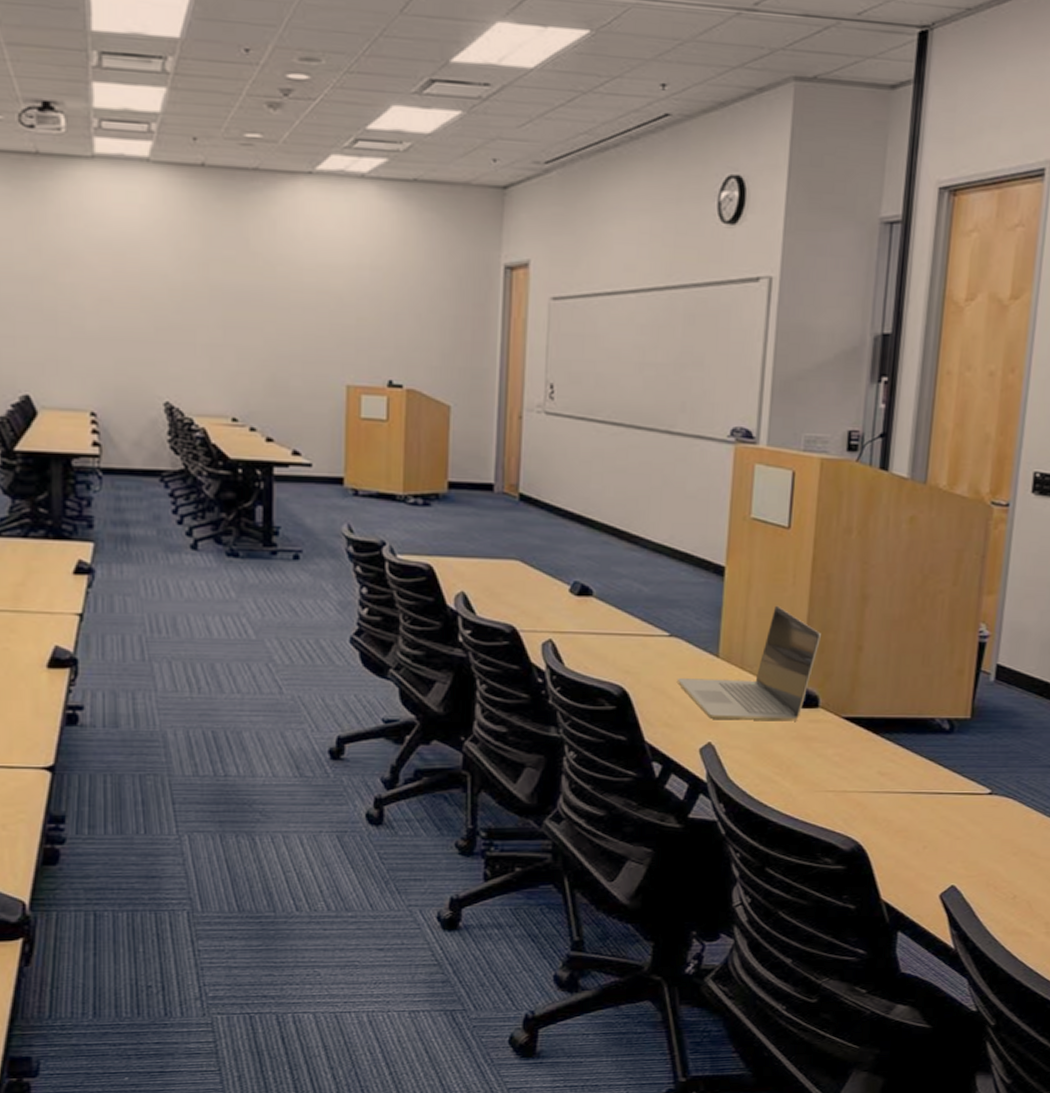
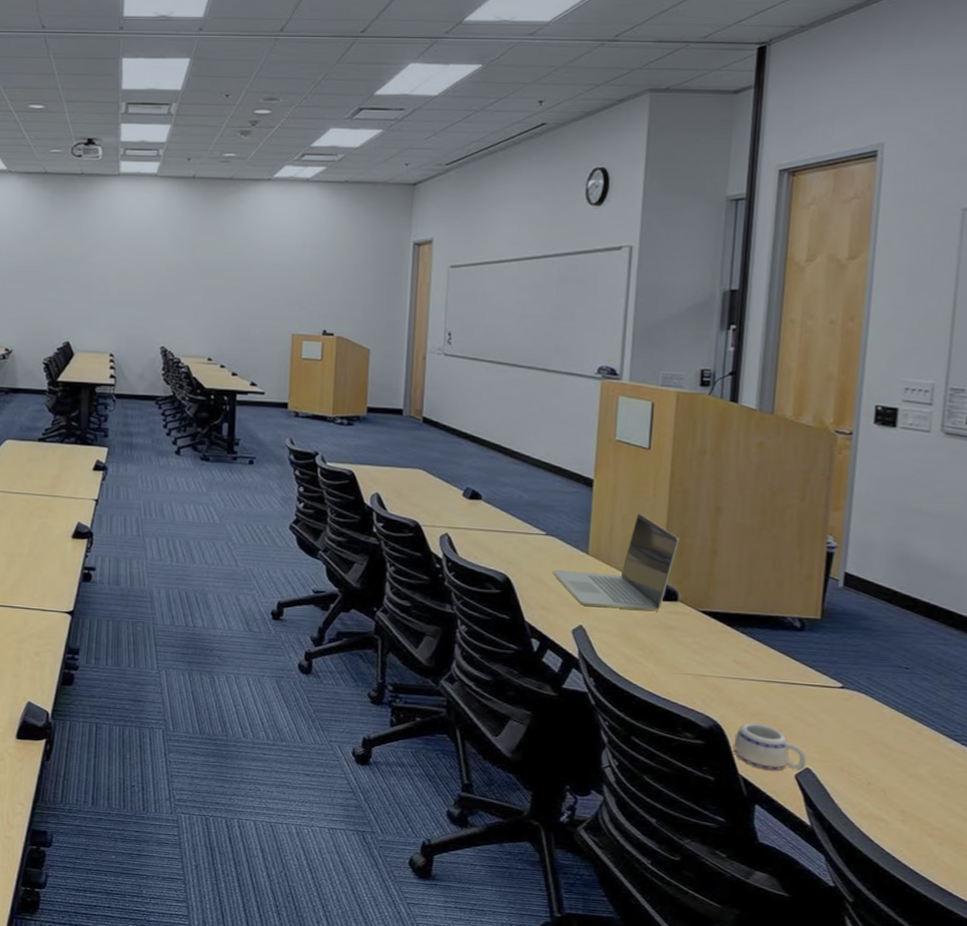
mug: none [876,841,952,894] -> present [734,723,807,772]

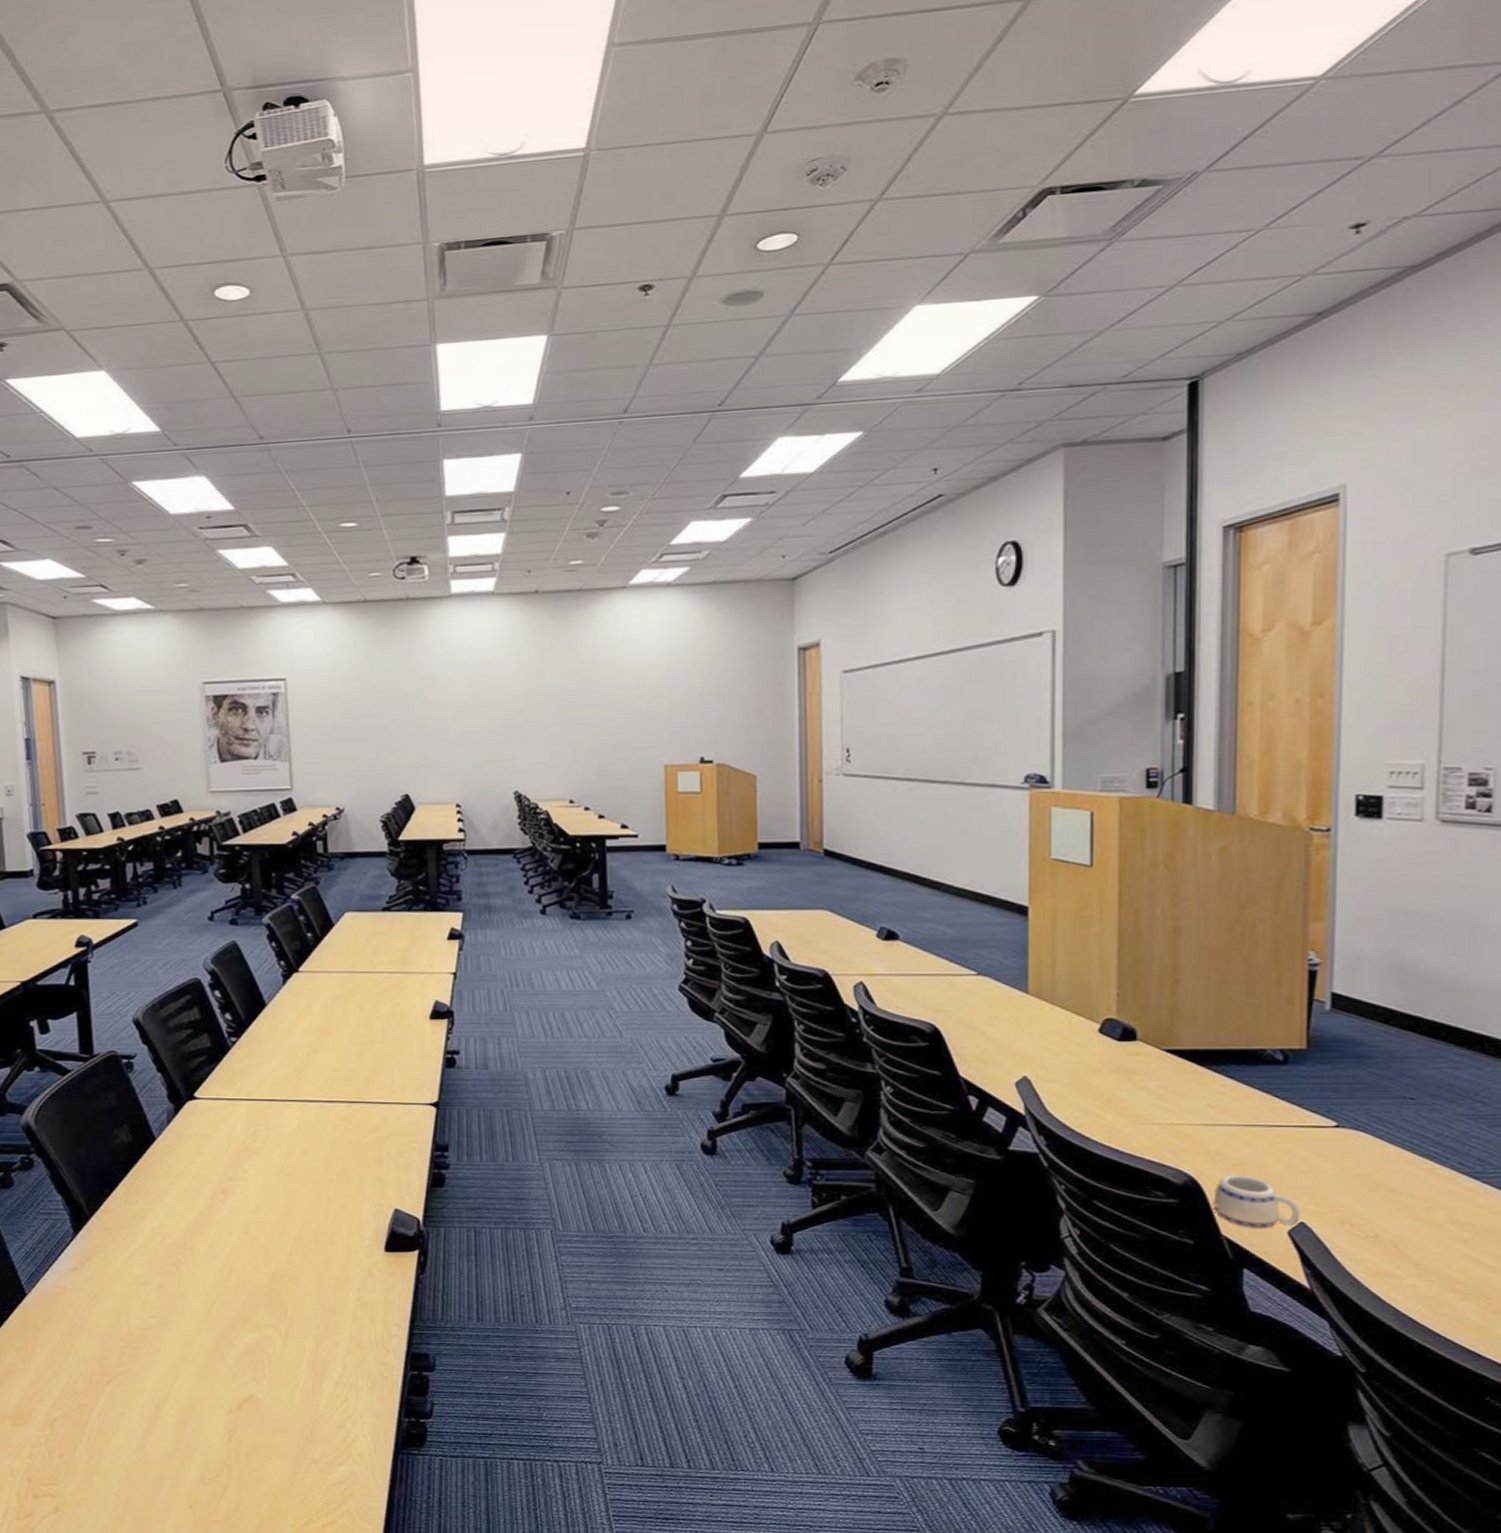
laptop: present [553,513,679,612] -> none [988,941,1133,1055]

